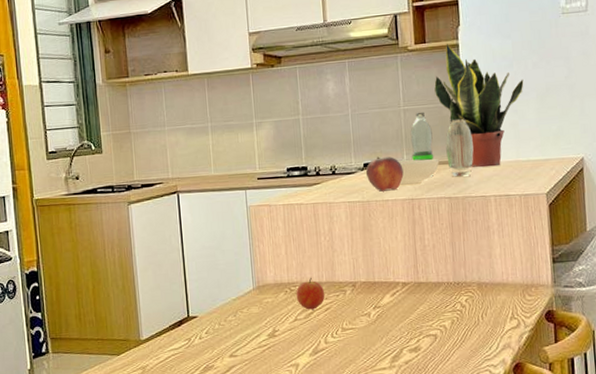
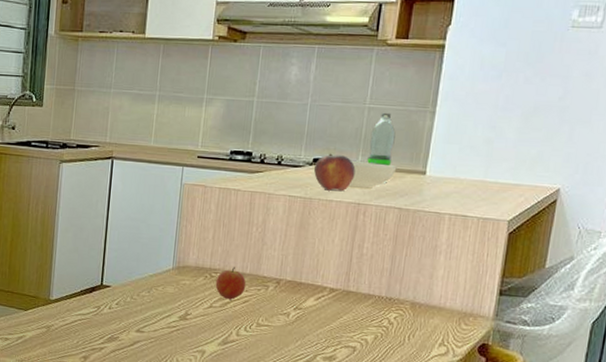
potted plant: present [434,44,524,168] -> none [407,43,510,184]
vase: present [445,118,474,178] -> none [405,125,439,190]

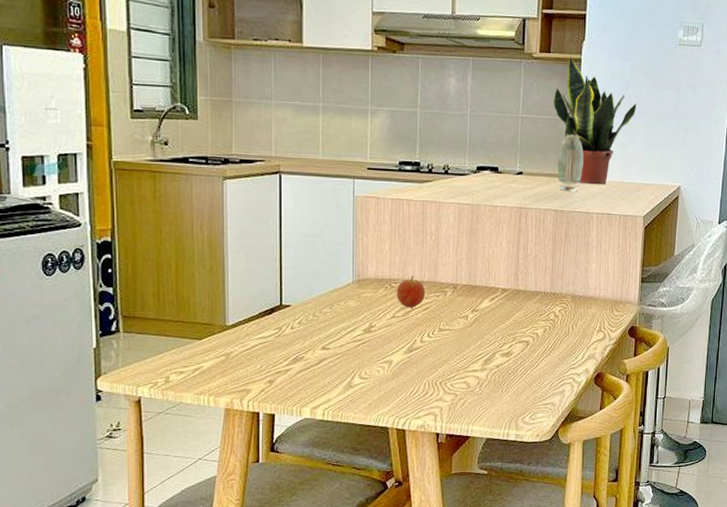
fruit: present [313,153,356,192] -> none [478,161,515,197]
bowl: present [348,161,397,189] -> none [510,168,550,193]
bottle: present [367,112,396,183] -> none [525,121,547,188]
vase: none [405,125,439,190] -> present [557,133,584,192]
potted plant: none [407,43,510,184] -> present [553,57,637,185]

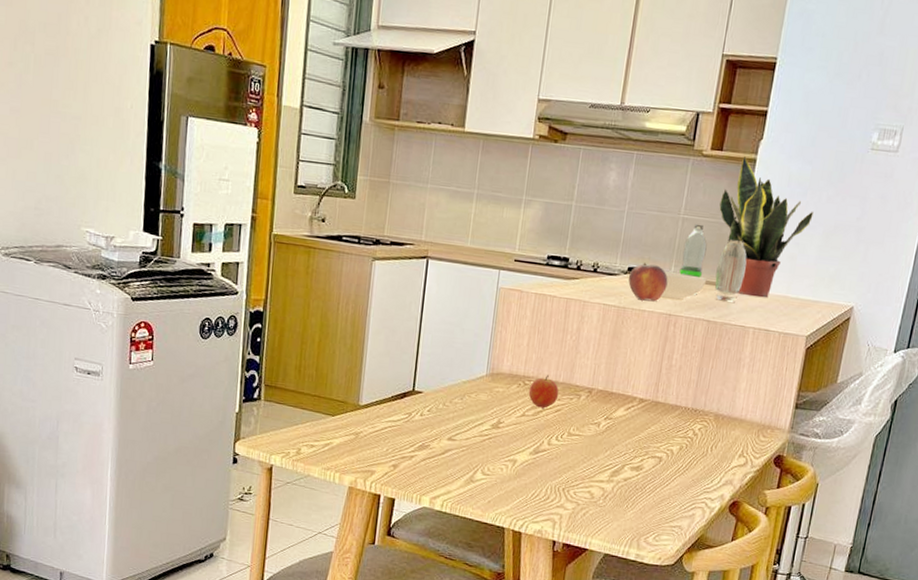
fruit: none [478,161,515,197] -> present [628,262,668,302]
bowl: none [510,168,550,193] -> present [660,271,707,300]
bottle: none [525,121,547,188] -> present [679,223,707,295]

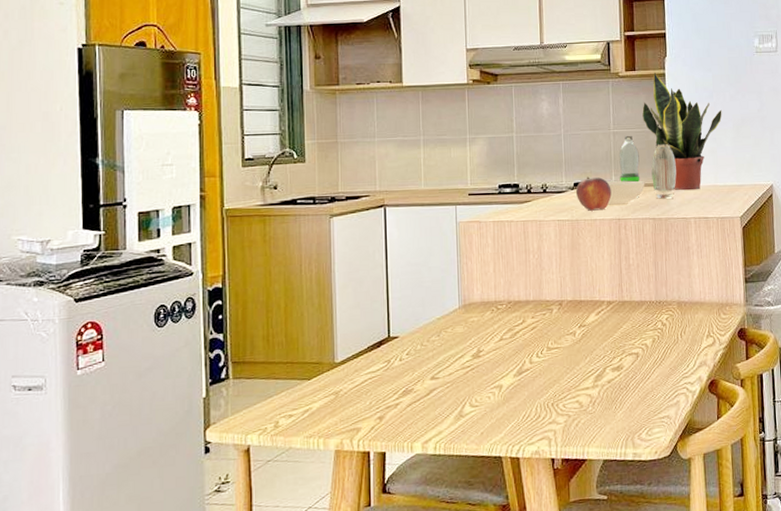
fruit: present [528,374,559,409] -> none [502,295,532,329]

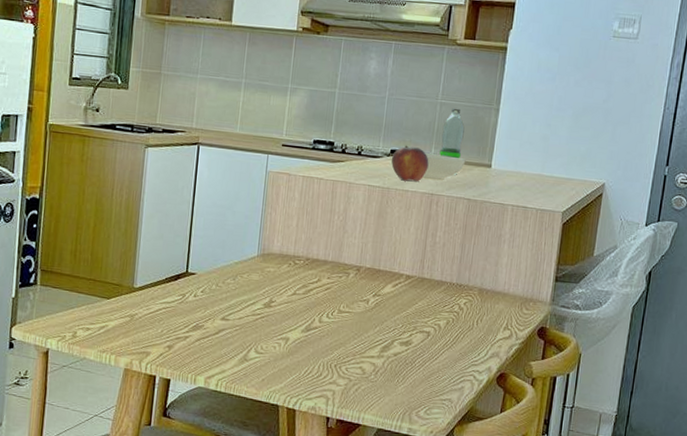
potted plant: present [642,73,722,191] -> none [474,45,563,177]
vase: present [651,143,677,200] -> none [473,121,503,182]

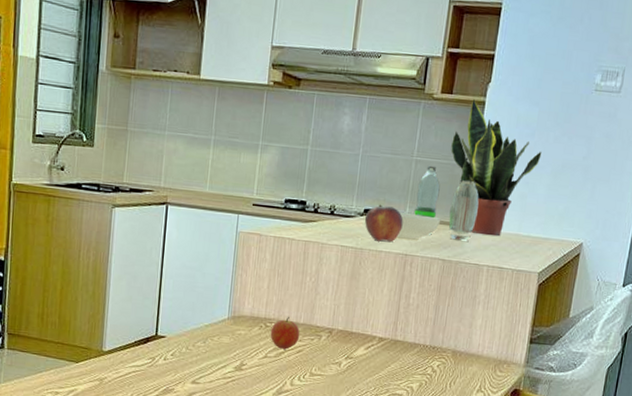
fruit: none [299,254,329,287] -> present [270,316,300,350]
vase: none [473,121,503,182] -> present [448,179,479,242]
potted plant: none [474,45,563,177] -> present [451,99,542,237]

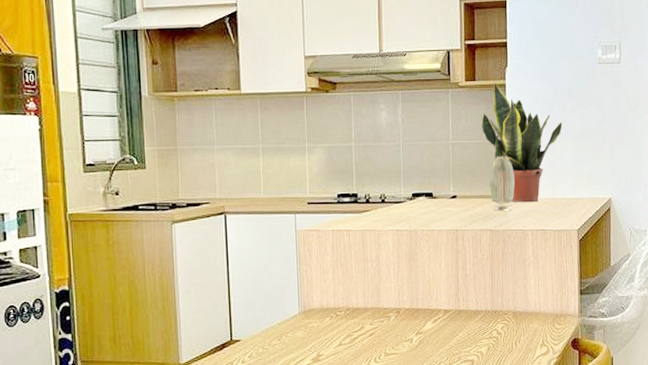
fruit: present [270,316,300,350] -> none [341,303,370,335]
fruit: present [364,204,403,243] -> none [413,187,450,221]
bowl: present [396,213,441,240] -> none [444,192,483,216]
bottle: present [414,165,440,235] -> none [457,146,479,209]

